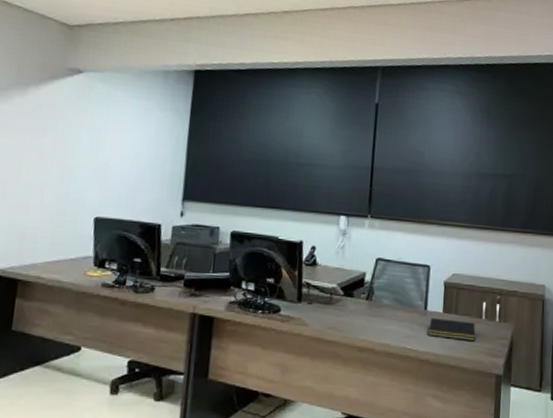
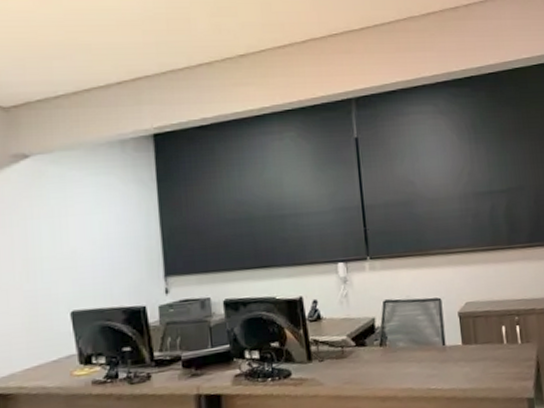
notepad: present [427,318,476,341] -> none [450,349,500,372]

